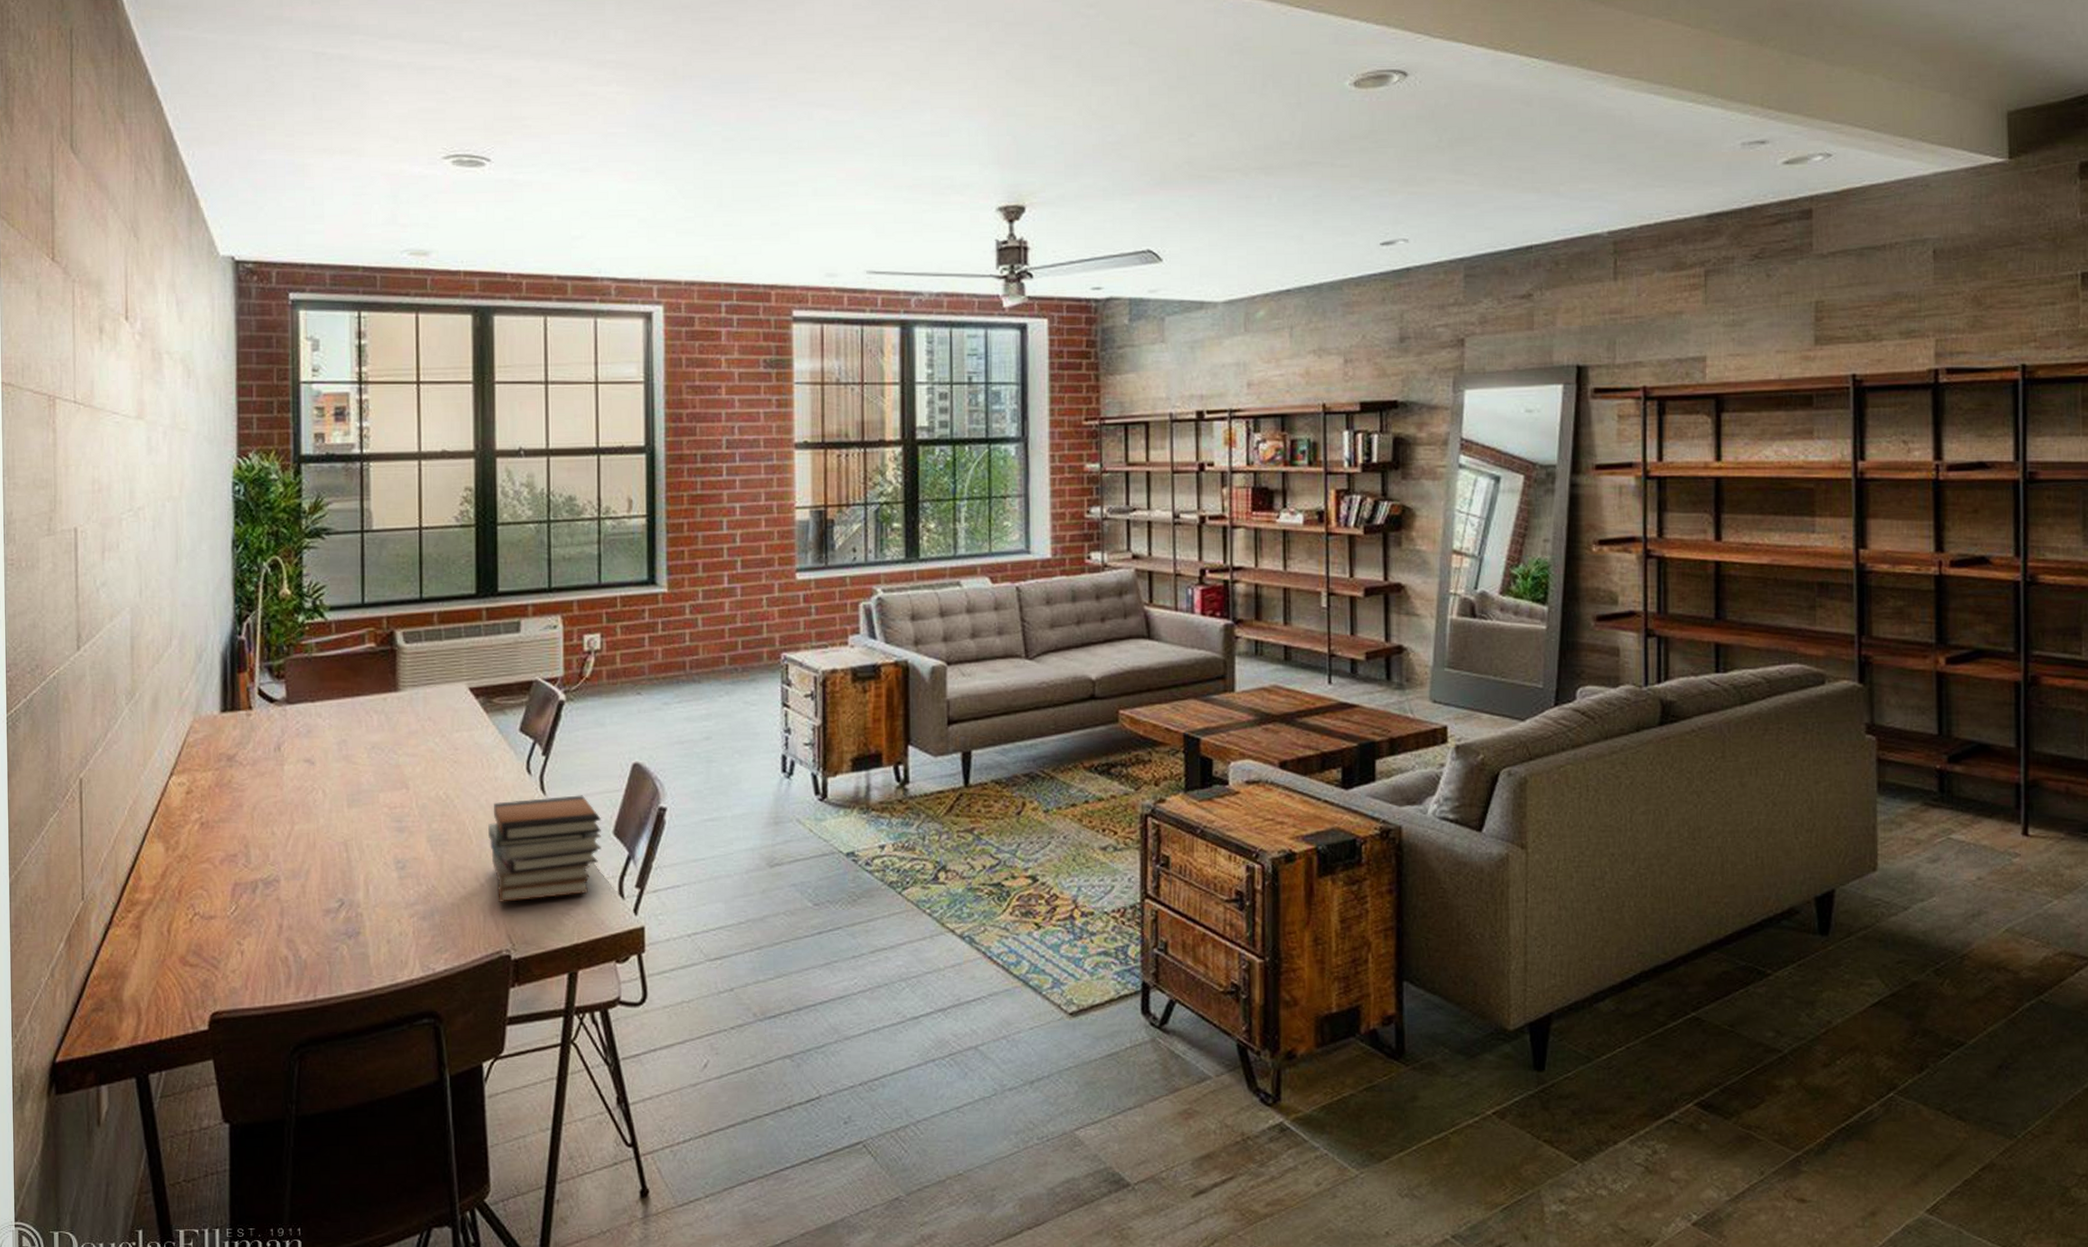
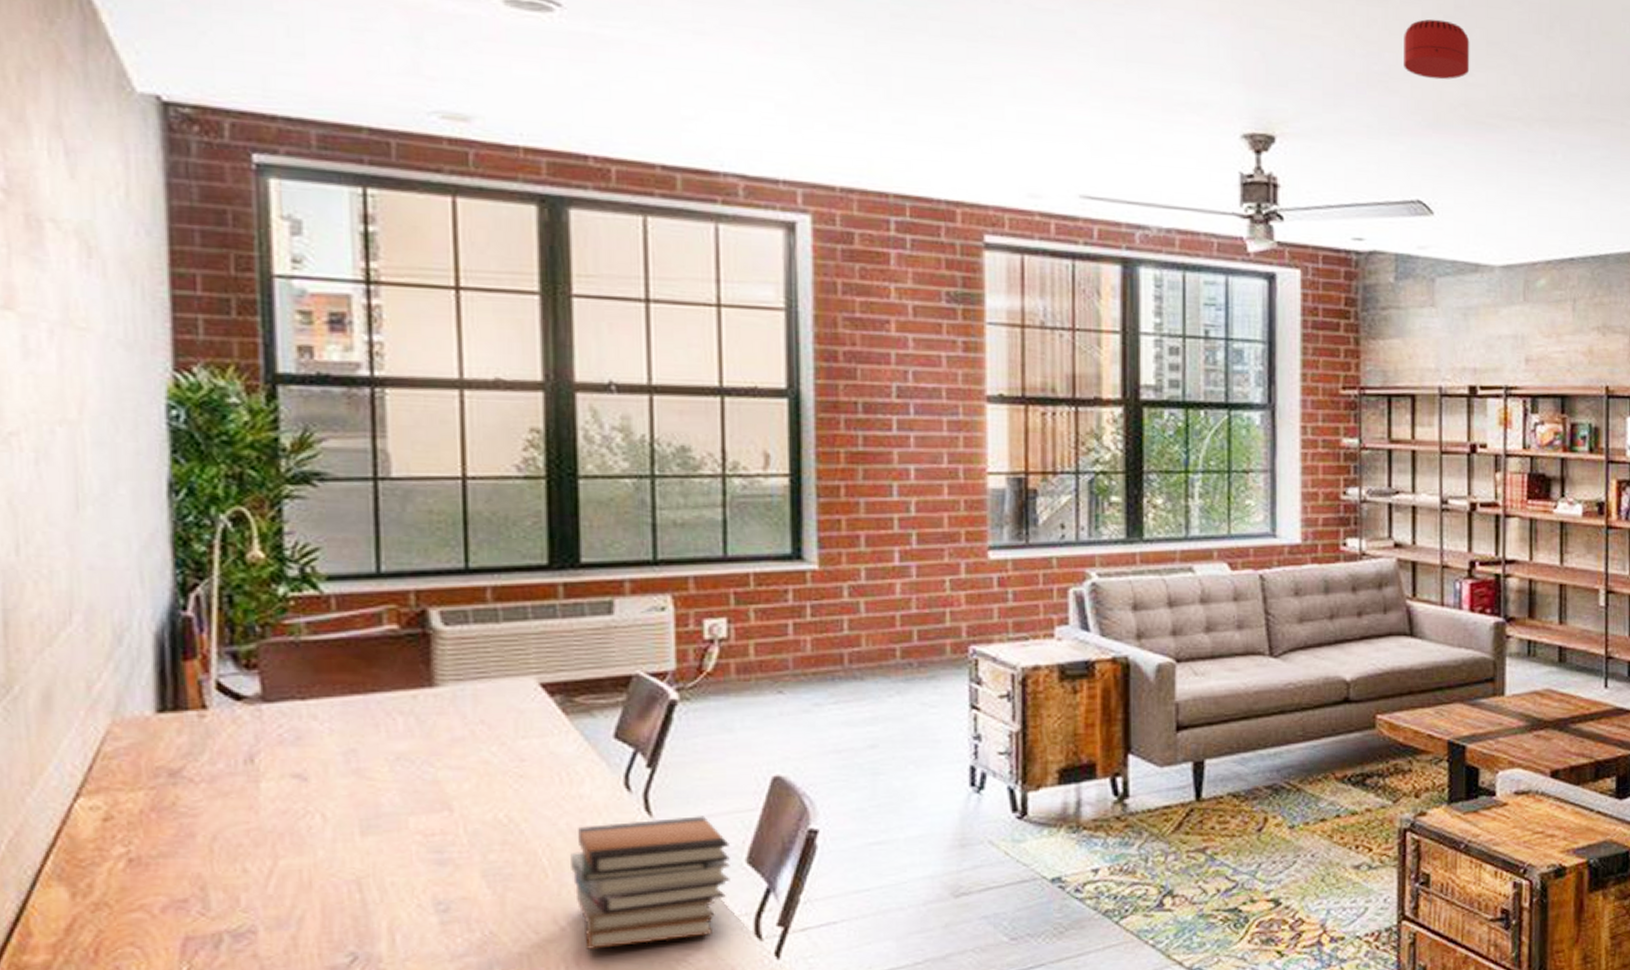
smoke detector: none [1133,90,1192,143] -> present [1404,19,1470,80]

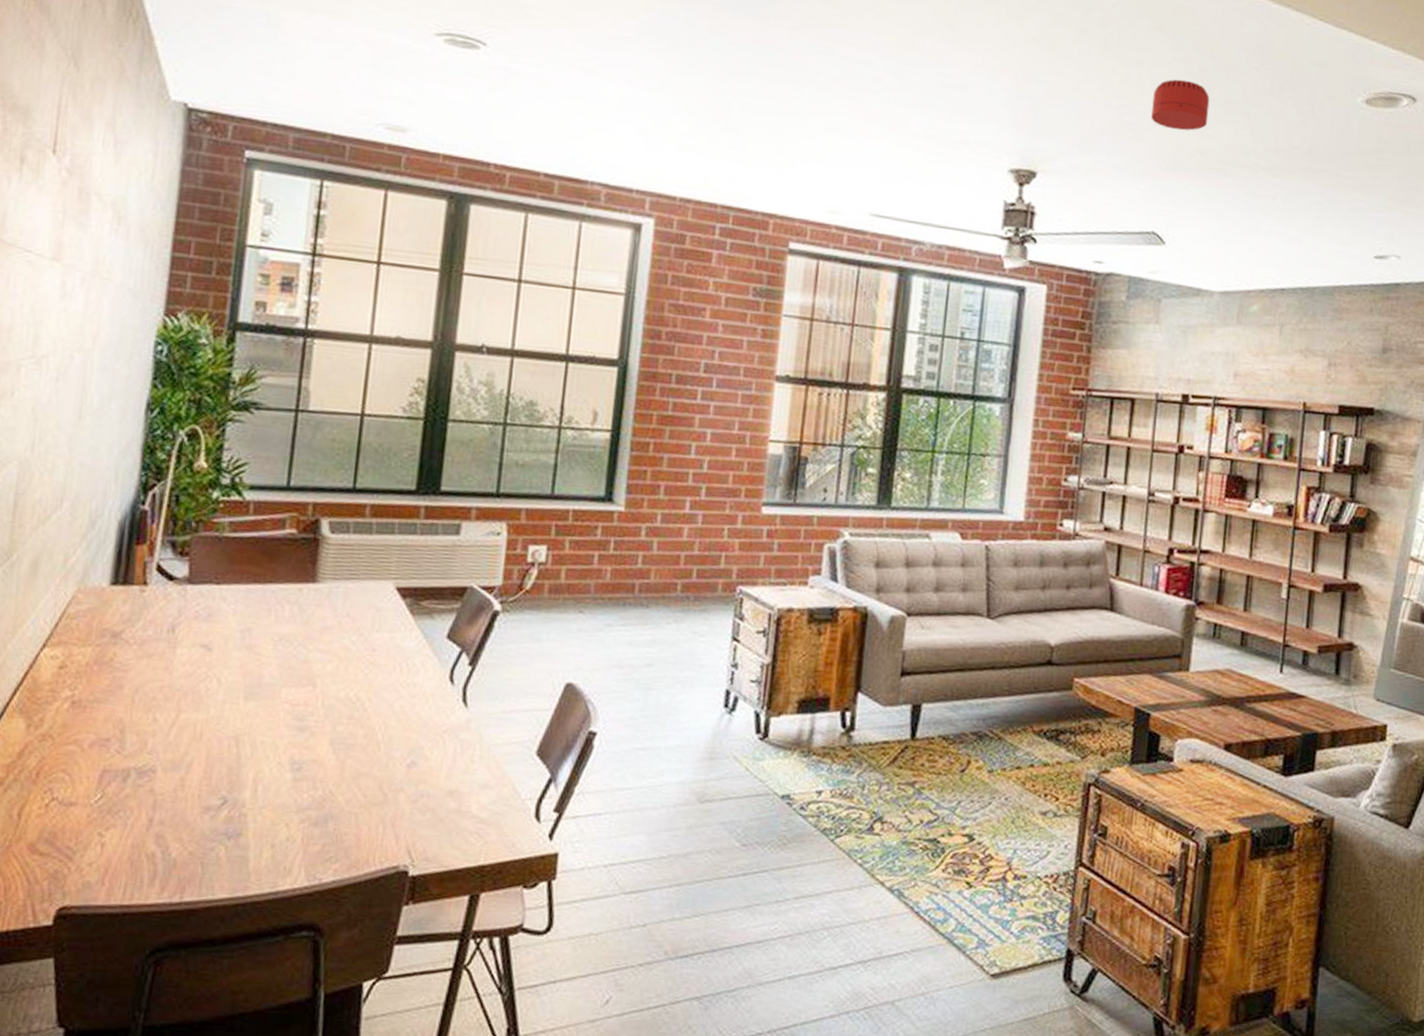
book stack: present [570,816,730,951] -> none [399,709,525,816]

